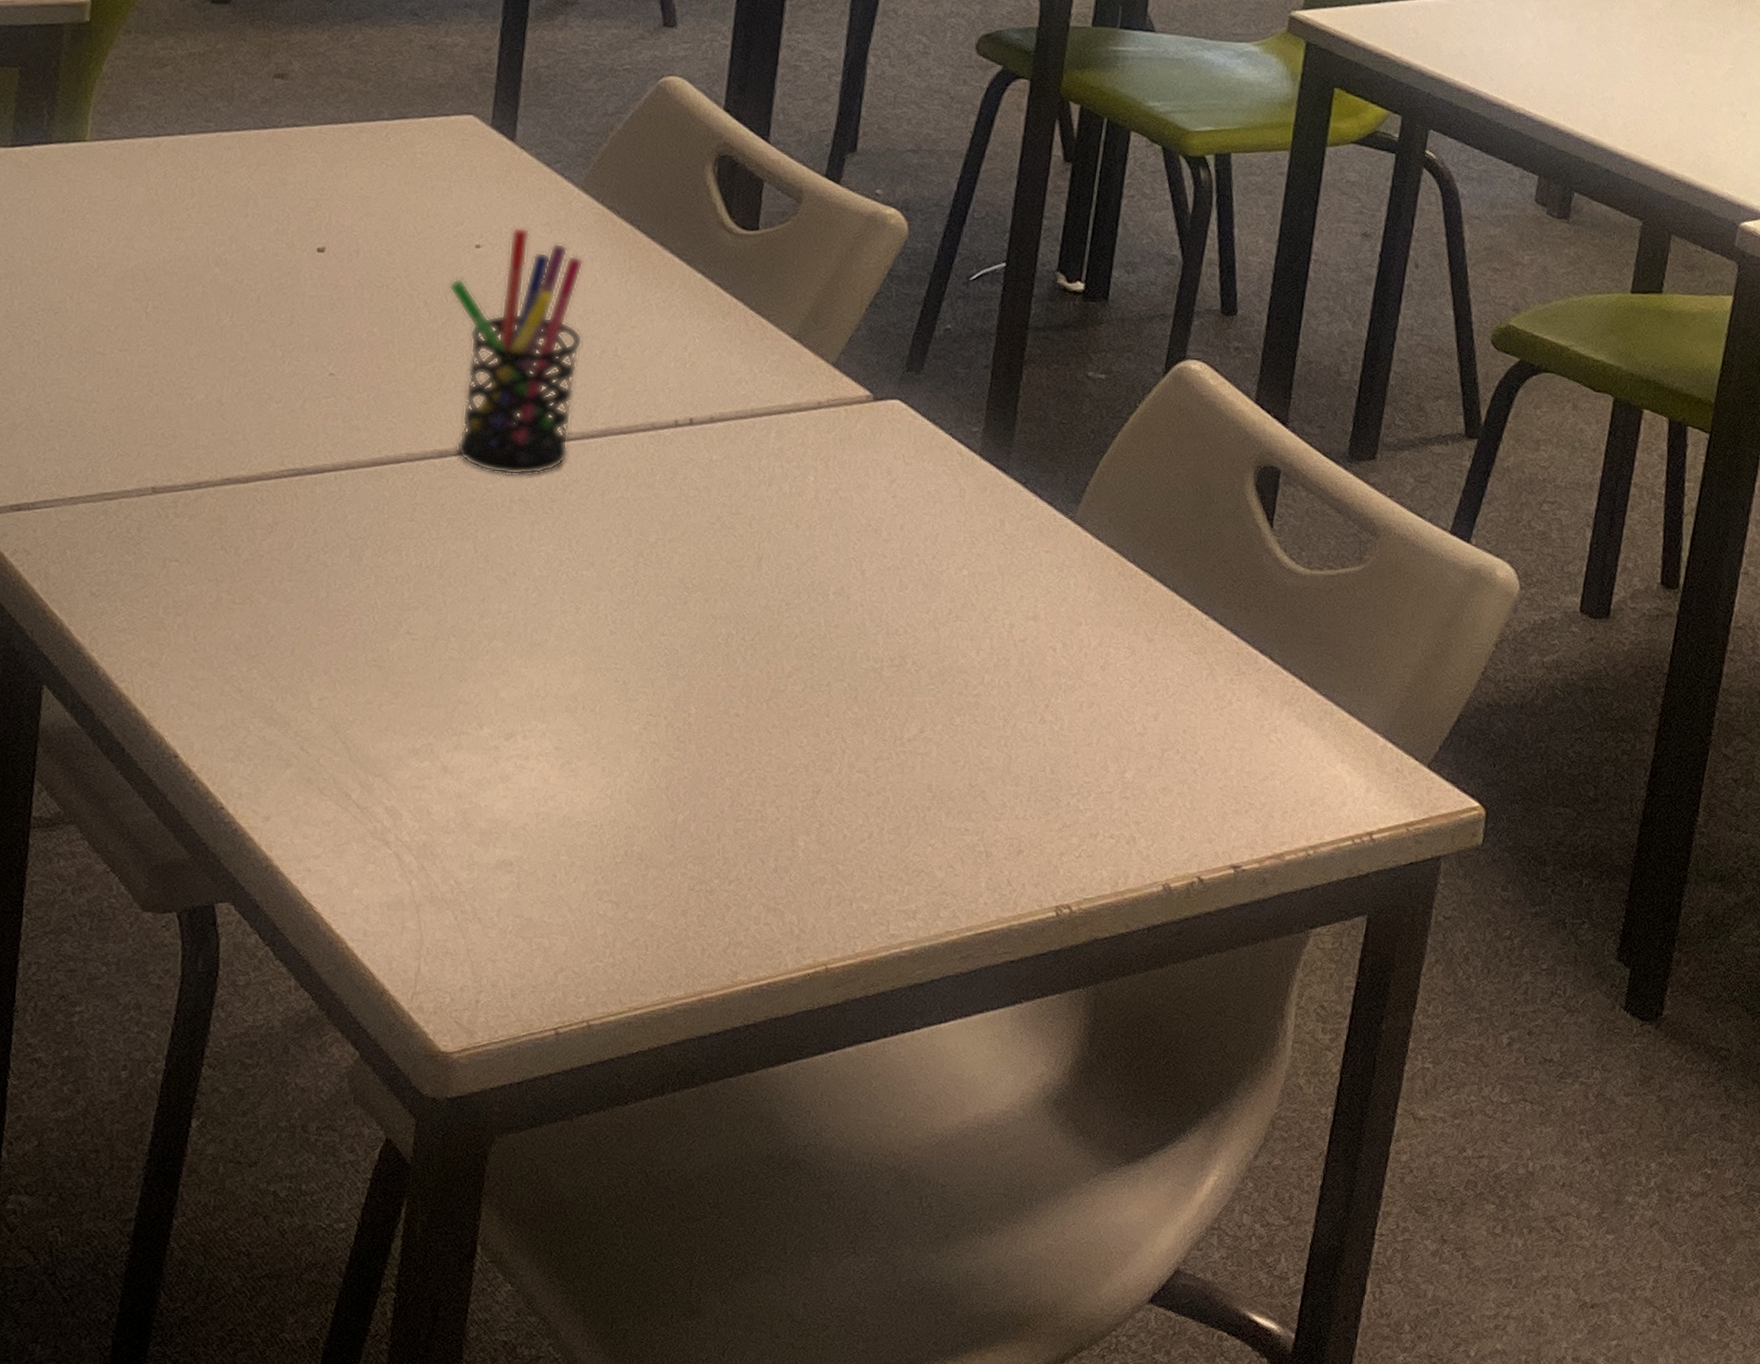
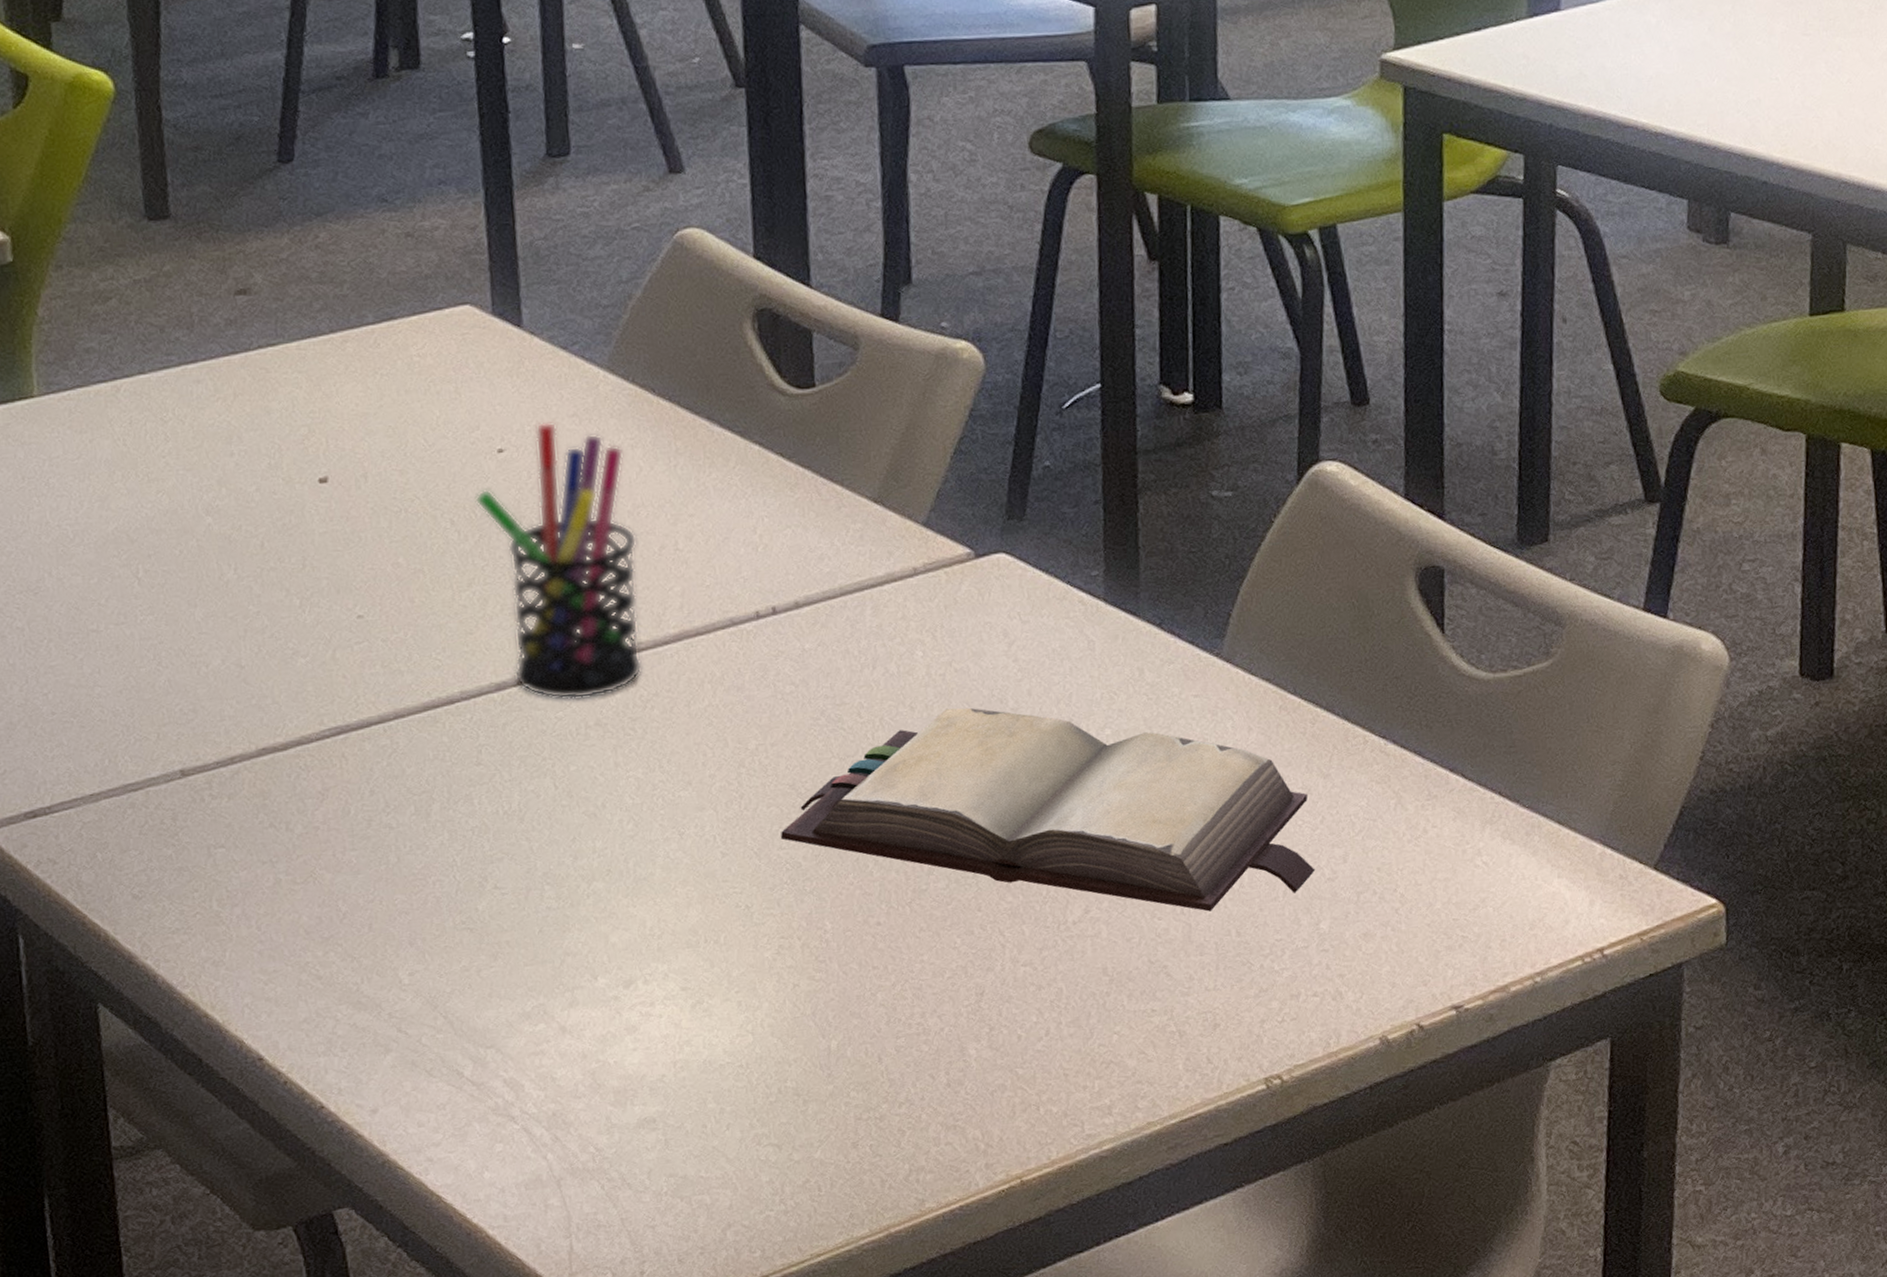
hardback book: none [664,530,1131,747] -> present [781,707,1316,912]

